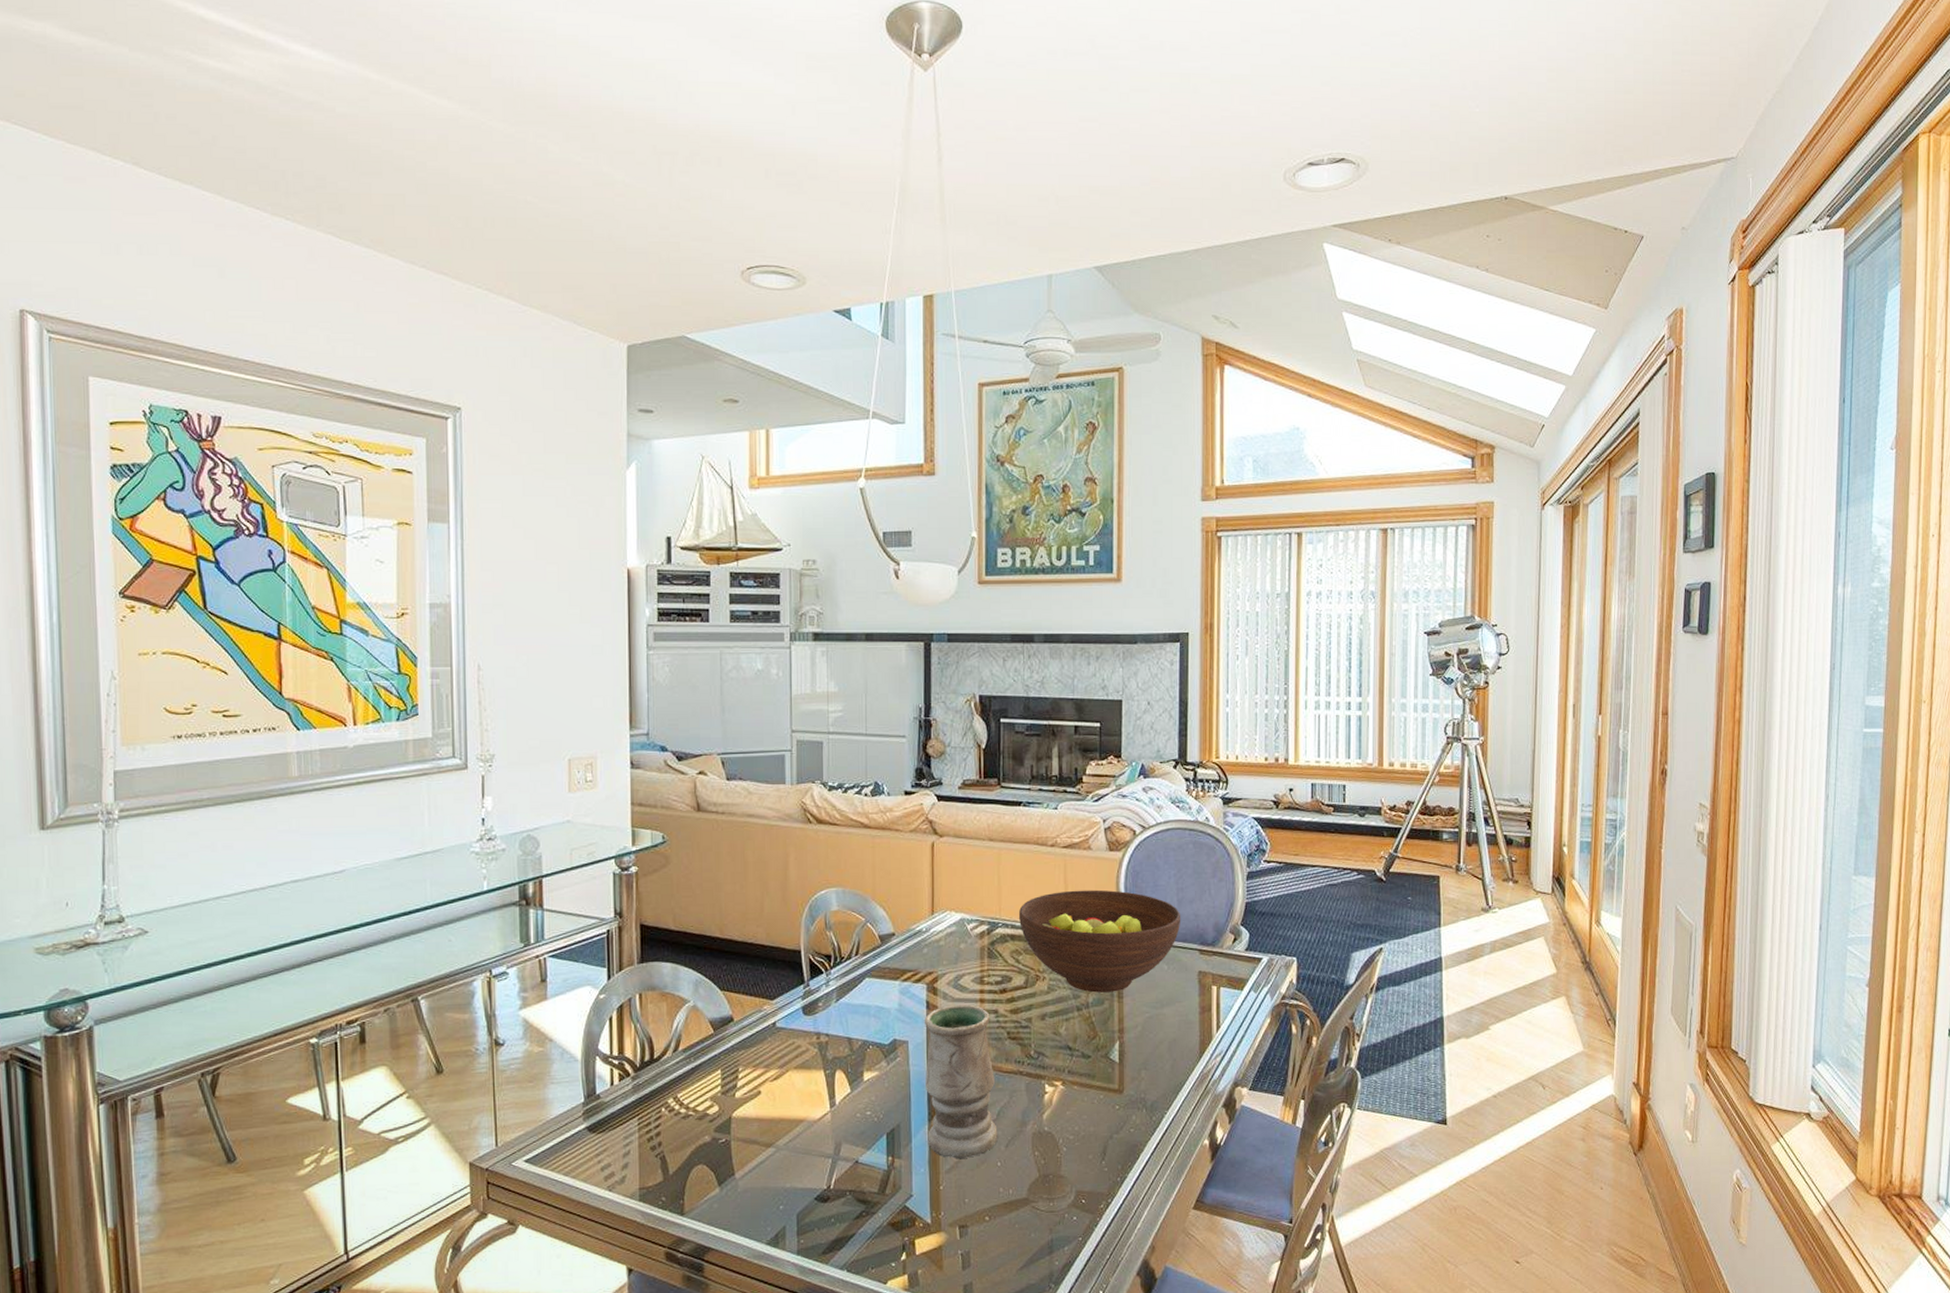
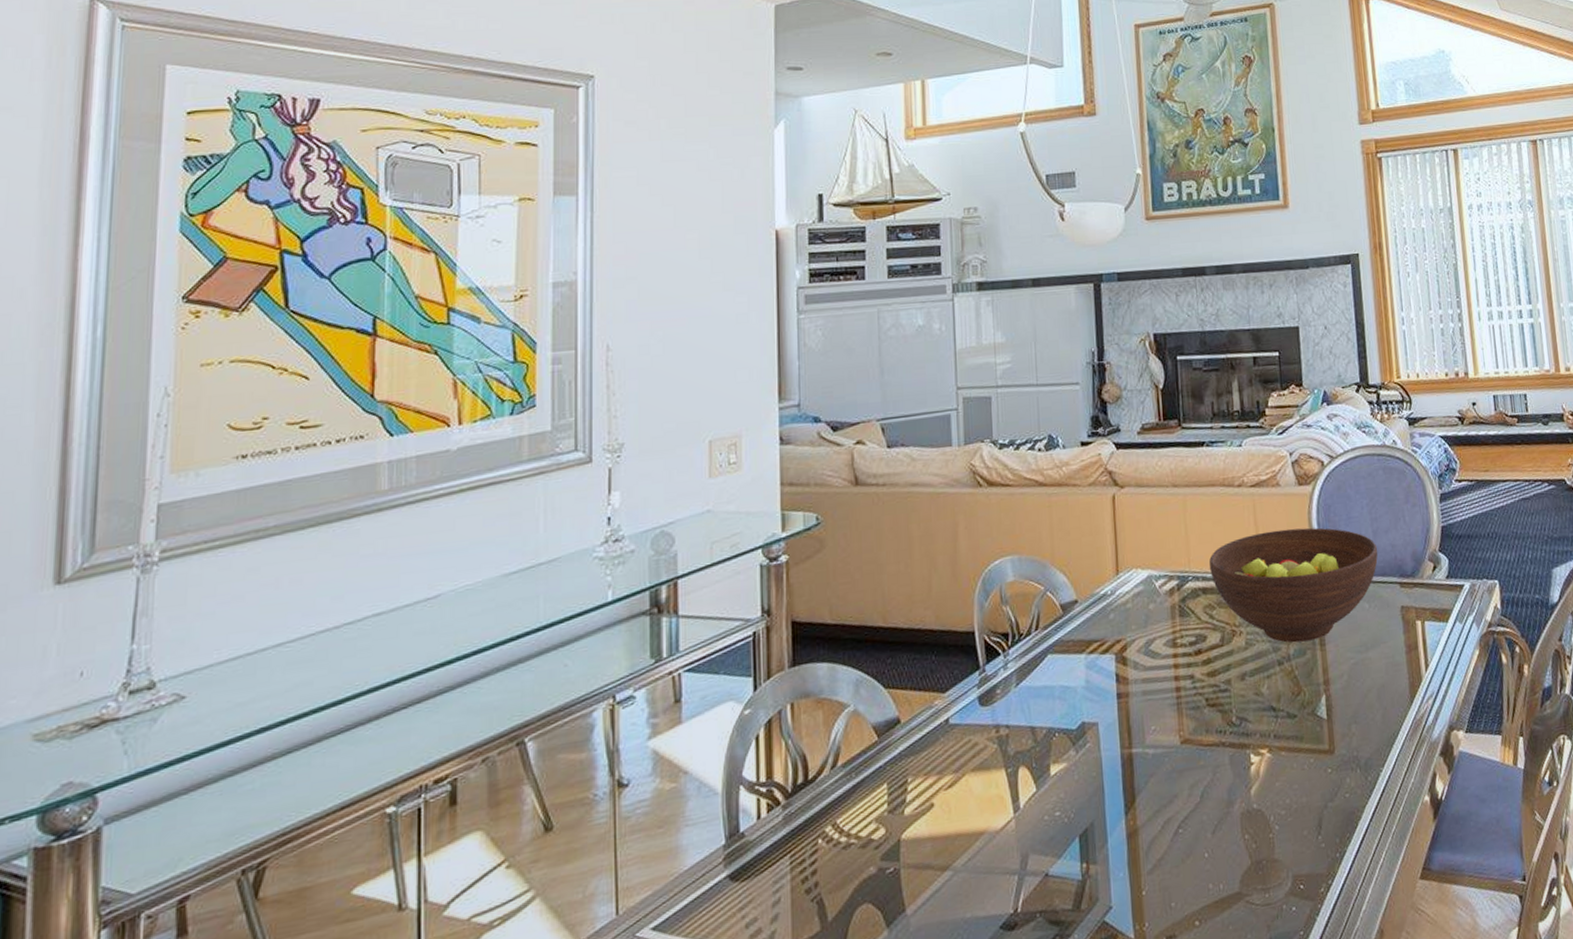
vase: present [925,1004,999,1160] -> none [1115,672,1204,856]

